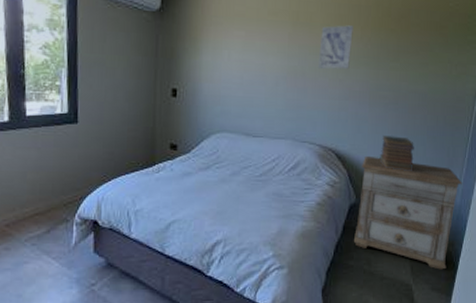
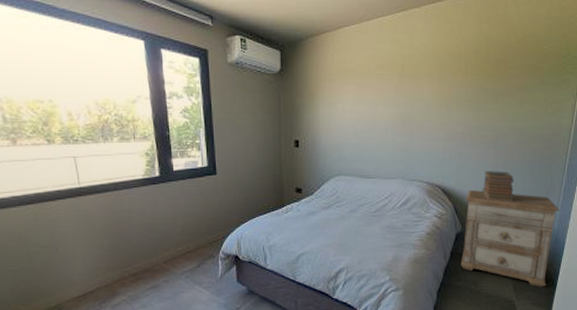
wall art: present [319,25,353,70] -> none [424,73,454,114]

